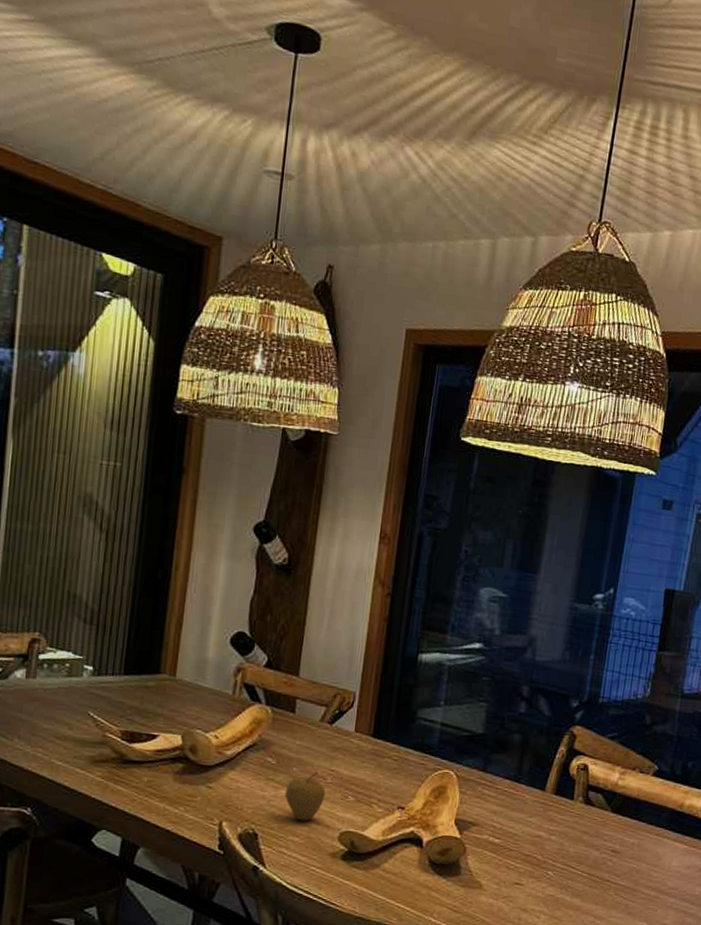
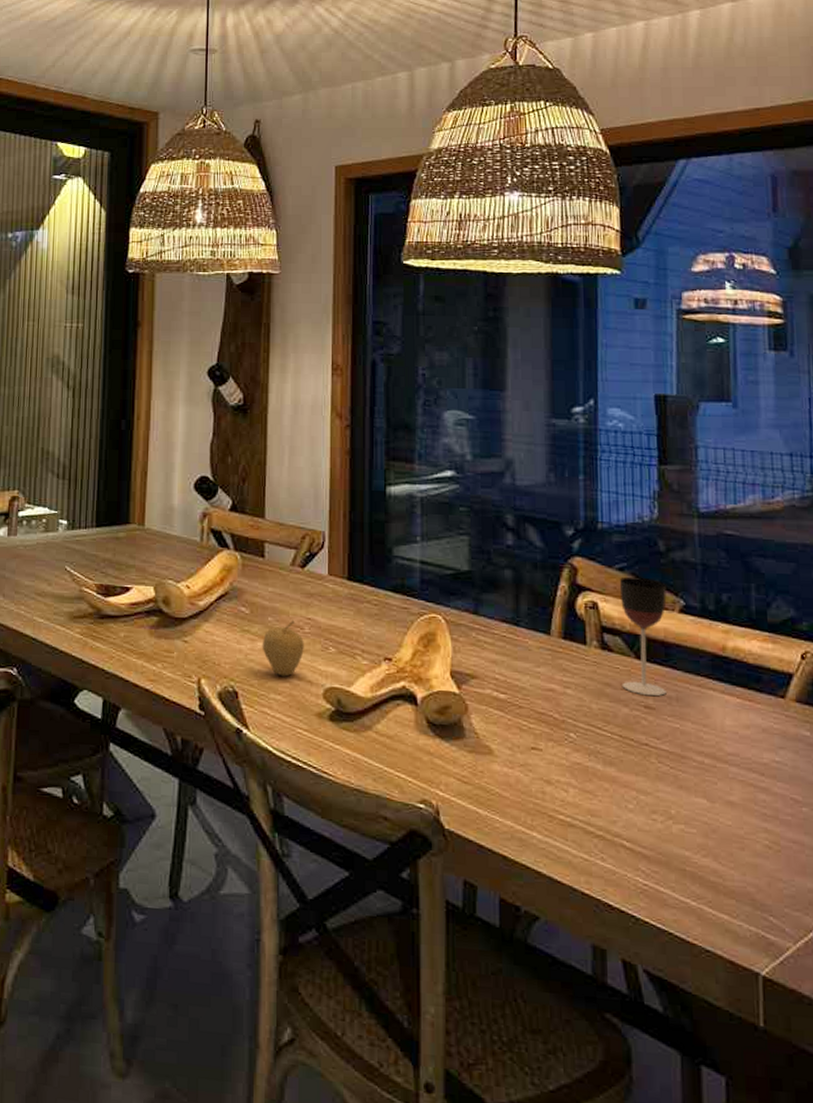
wineglass: none [596,744,646,842] -> present [619,576,667,696]

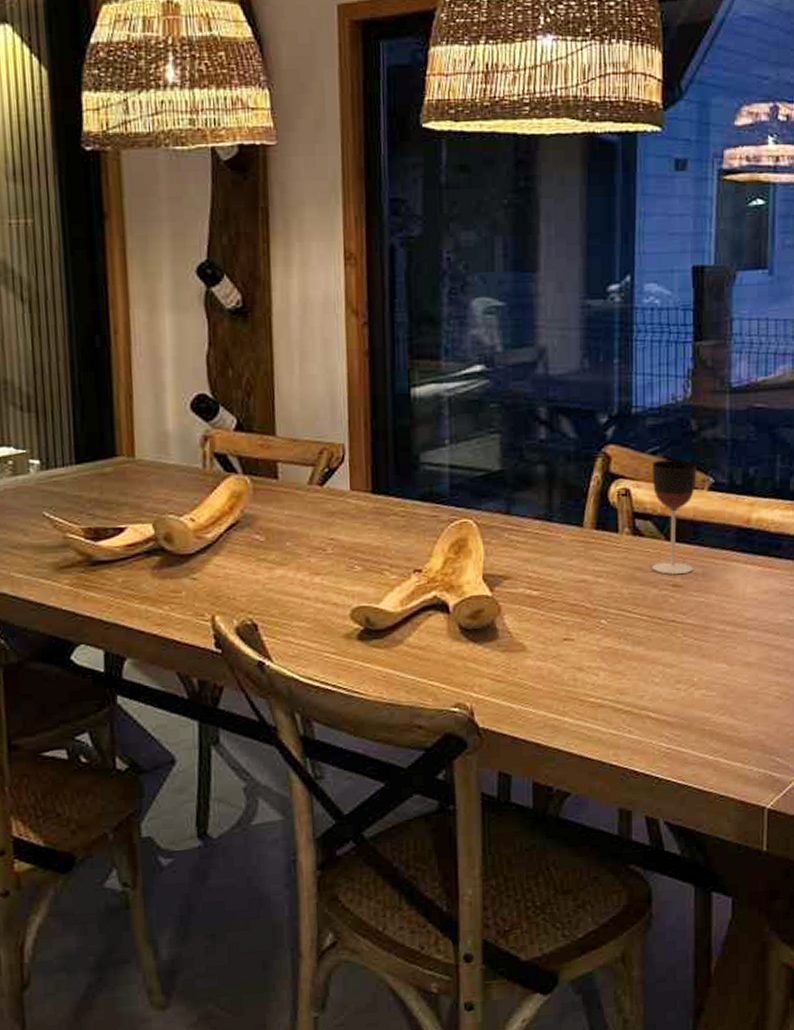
fruit: present [262,620,304,677] -> none [280,542,328,602]

